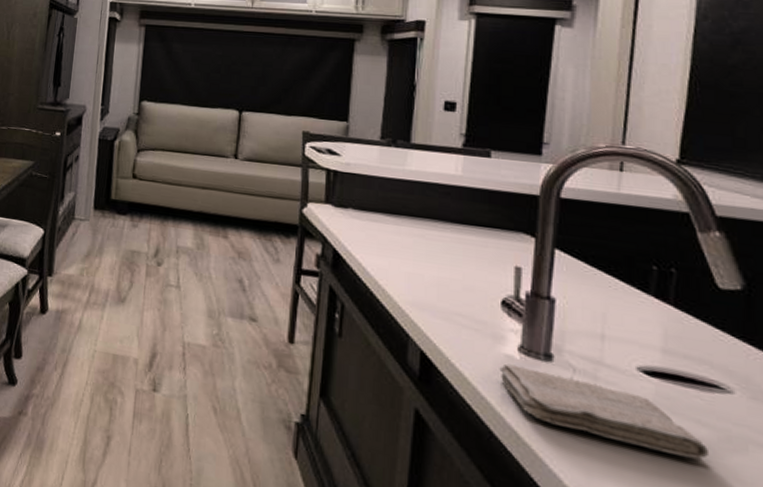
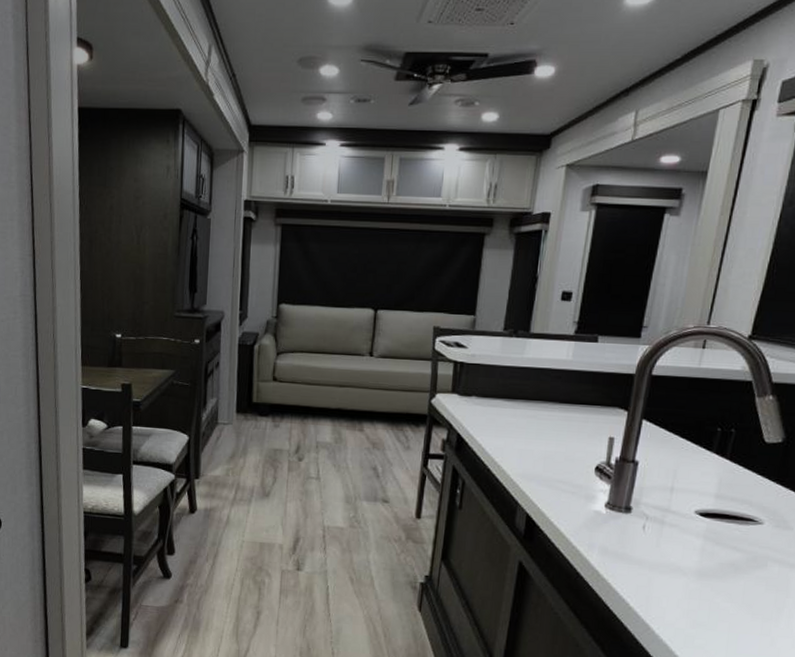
washcloth: present [499,363,708,459] -> none [588,518,739,577]

